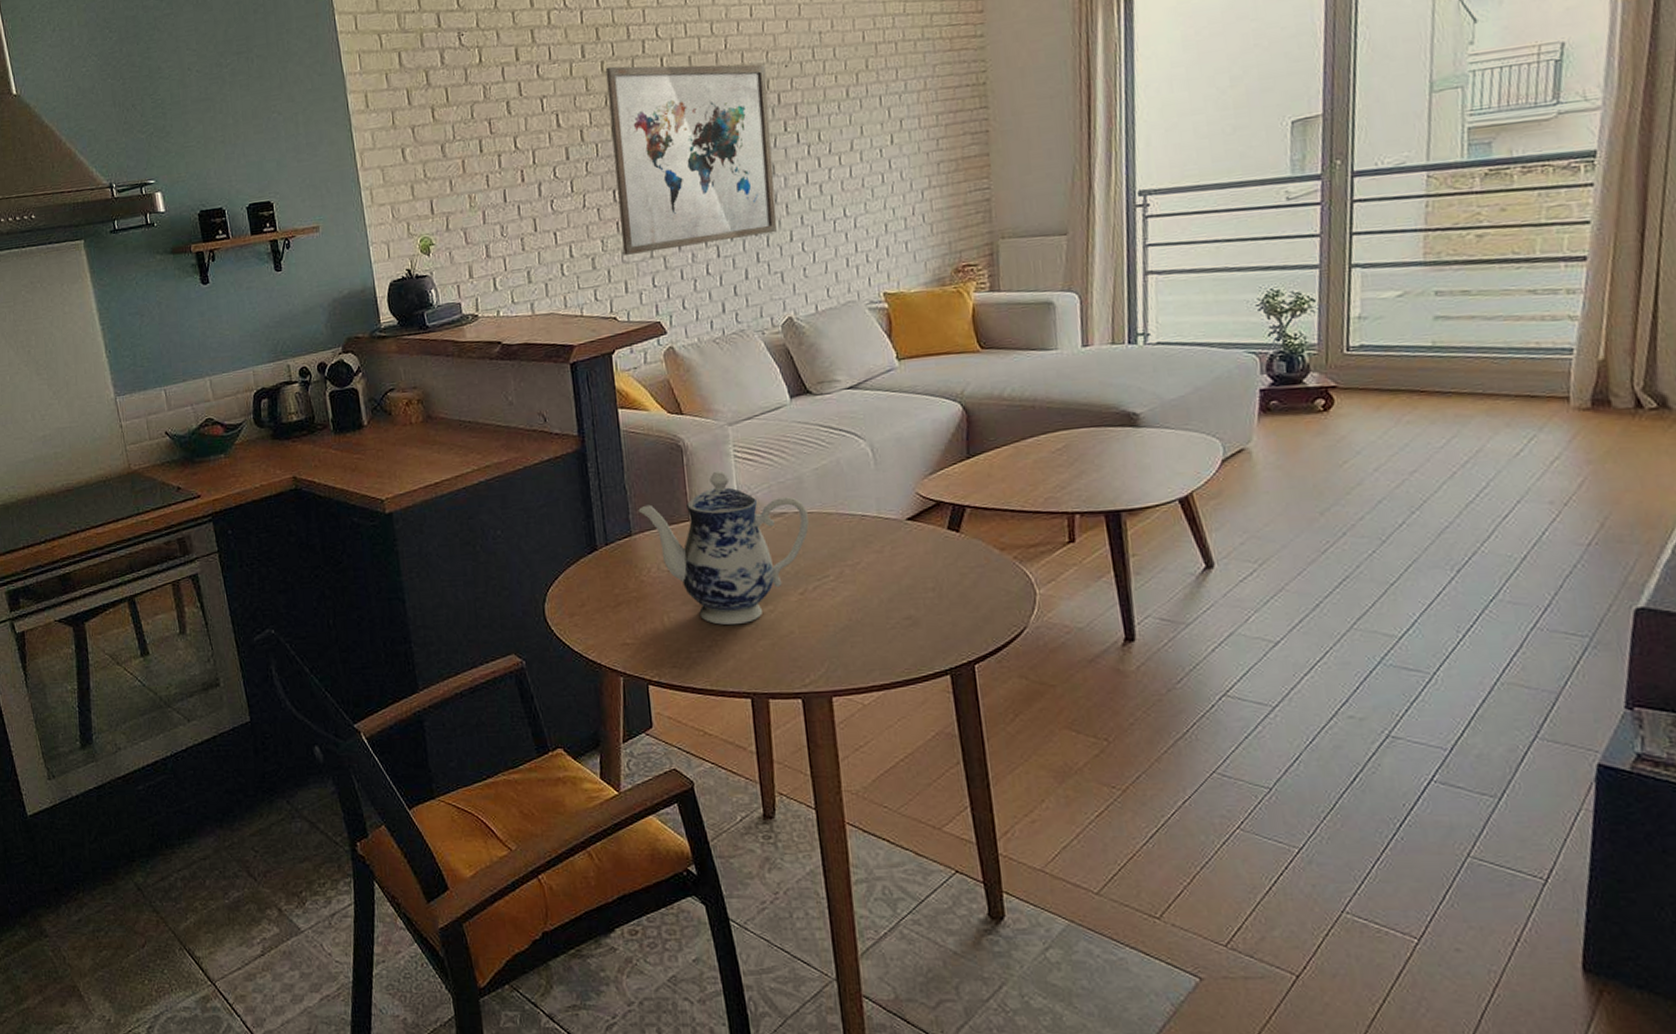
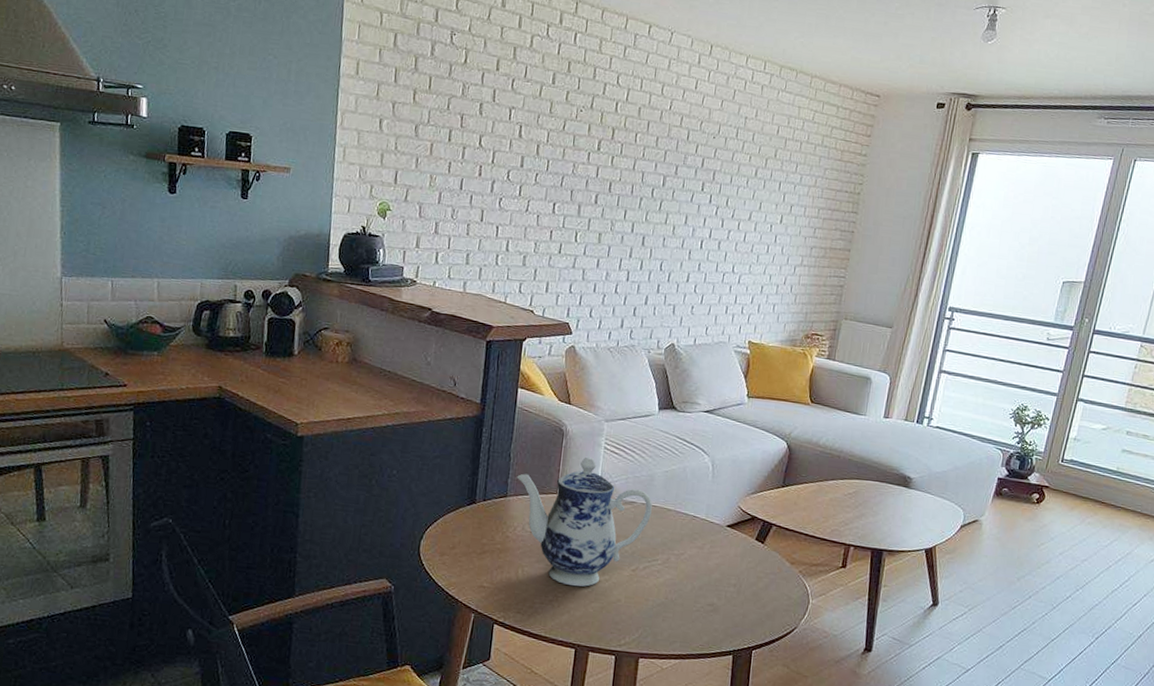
wall art: present [605,64,777,255] -> none [551,97,698,272]

